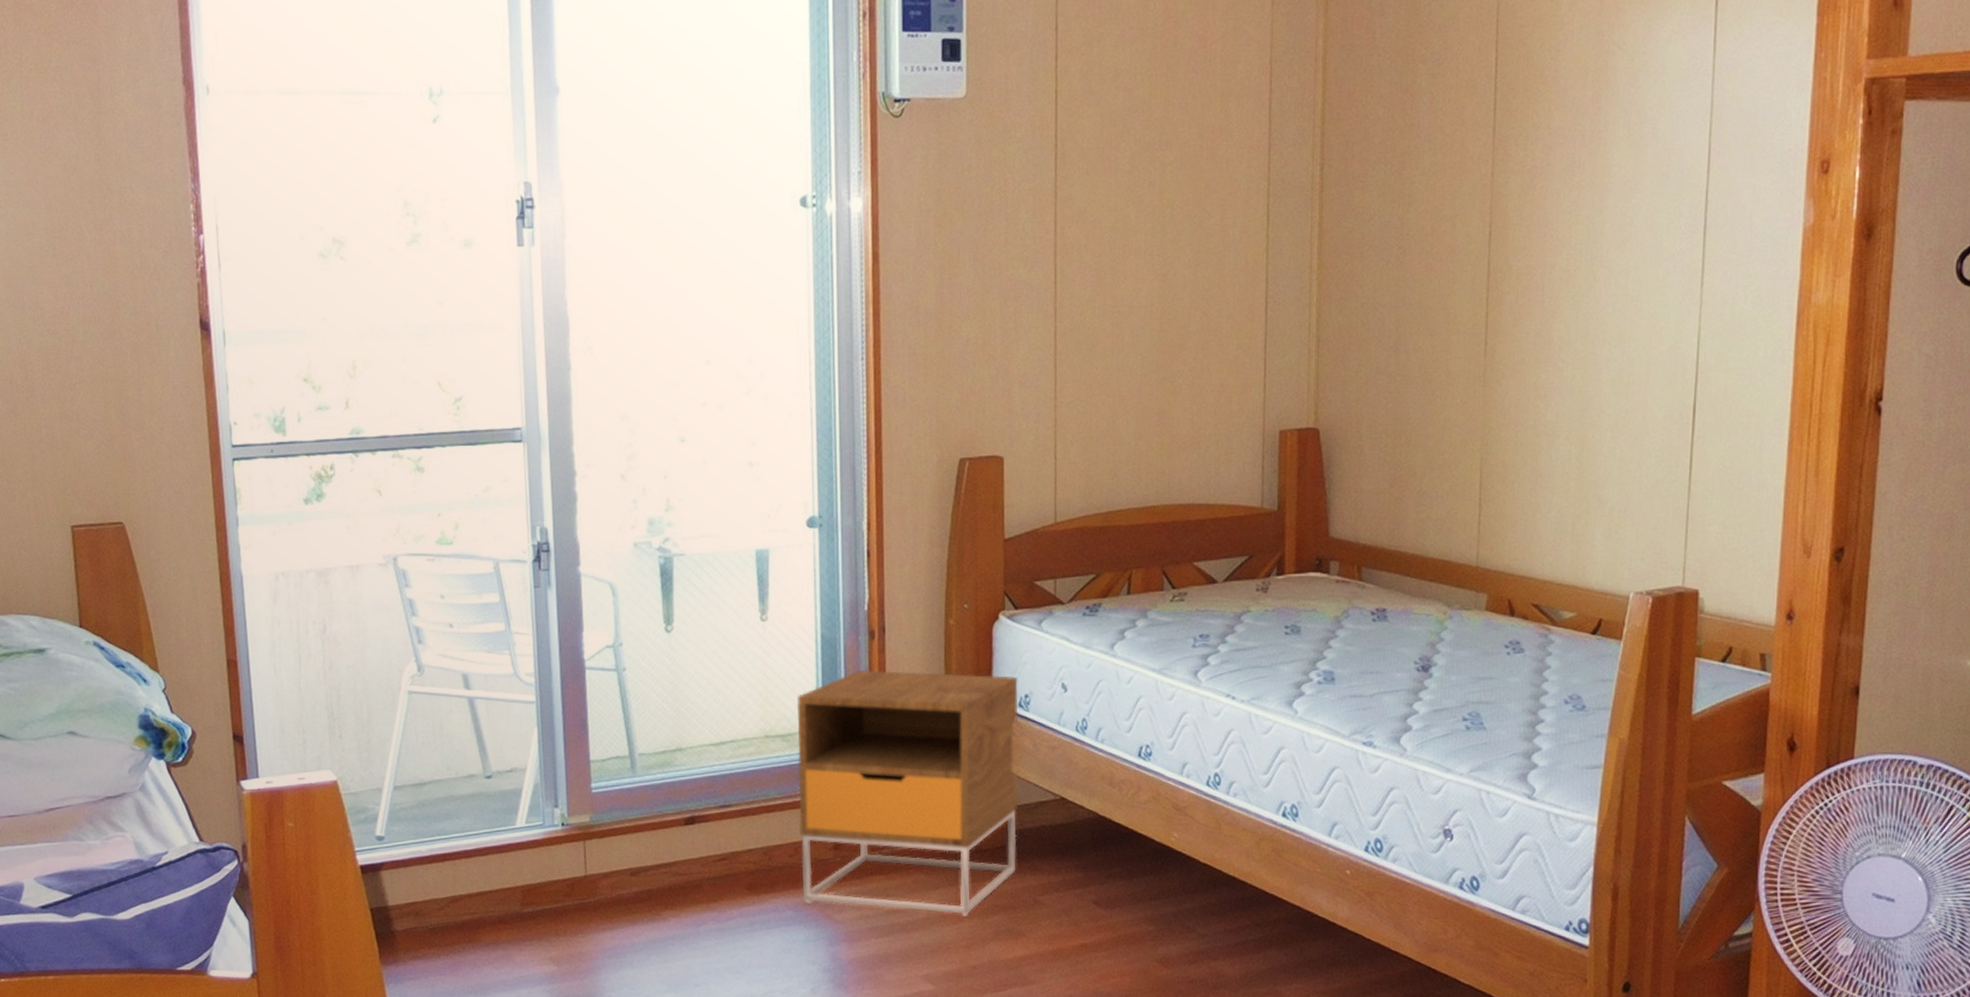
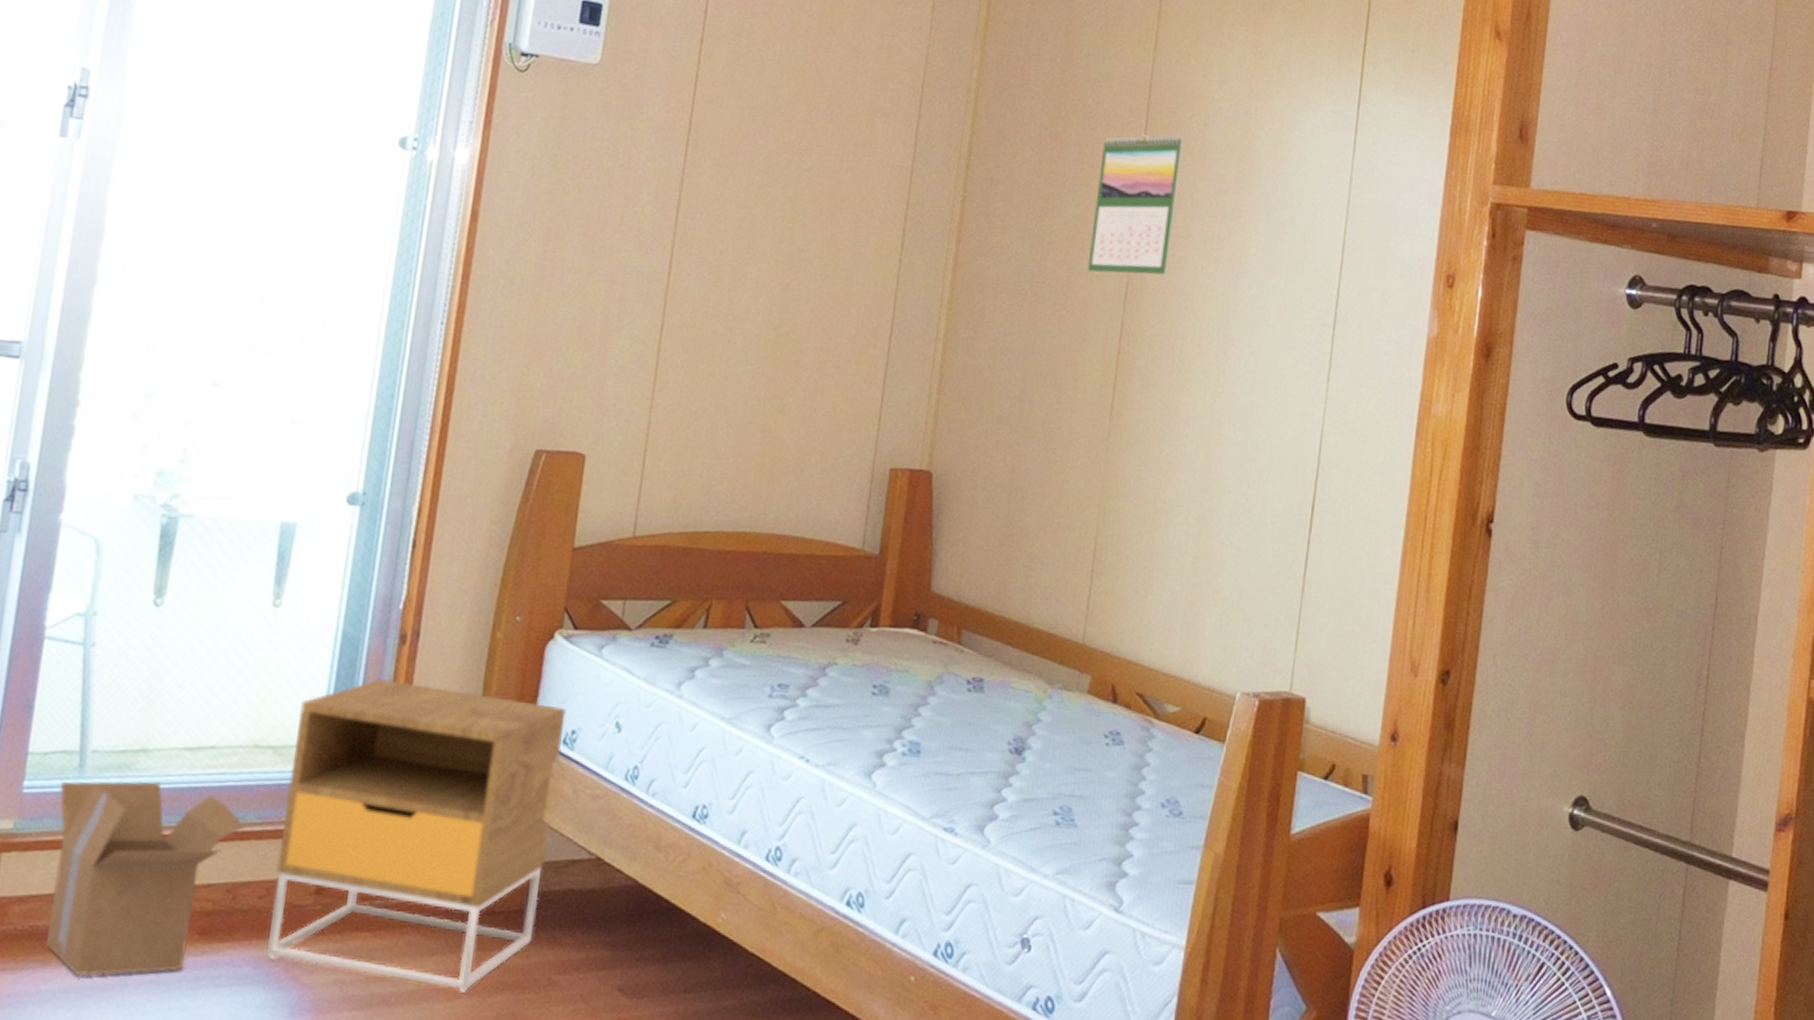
cardboard box: none [619,773,769,930] -> present [46,780,245,977]
calendar: none [1450,65,1537,217] -> present [1087,134,1185,275]

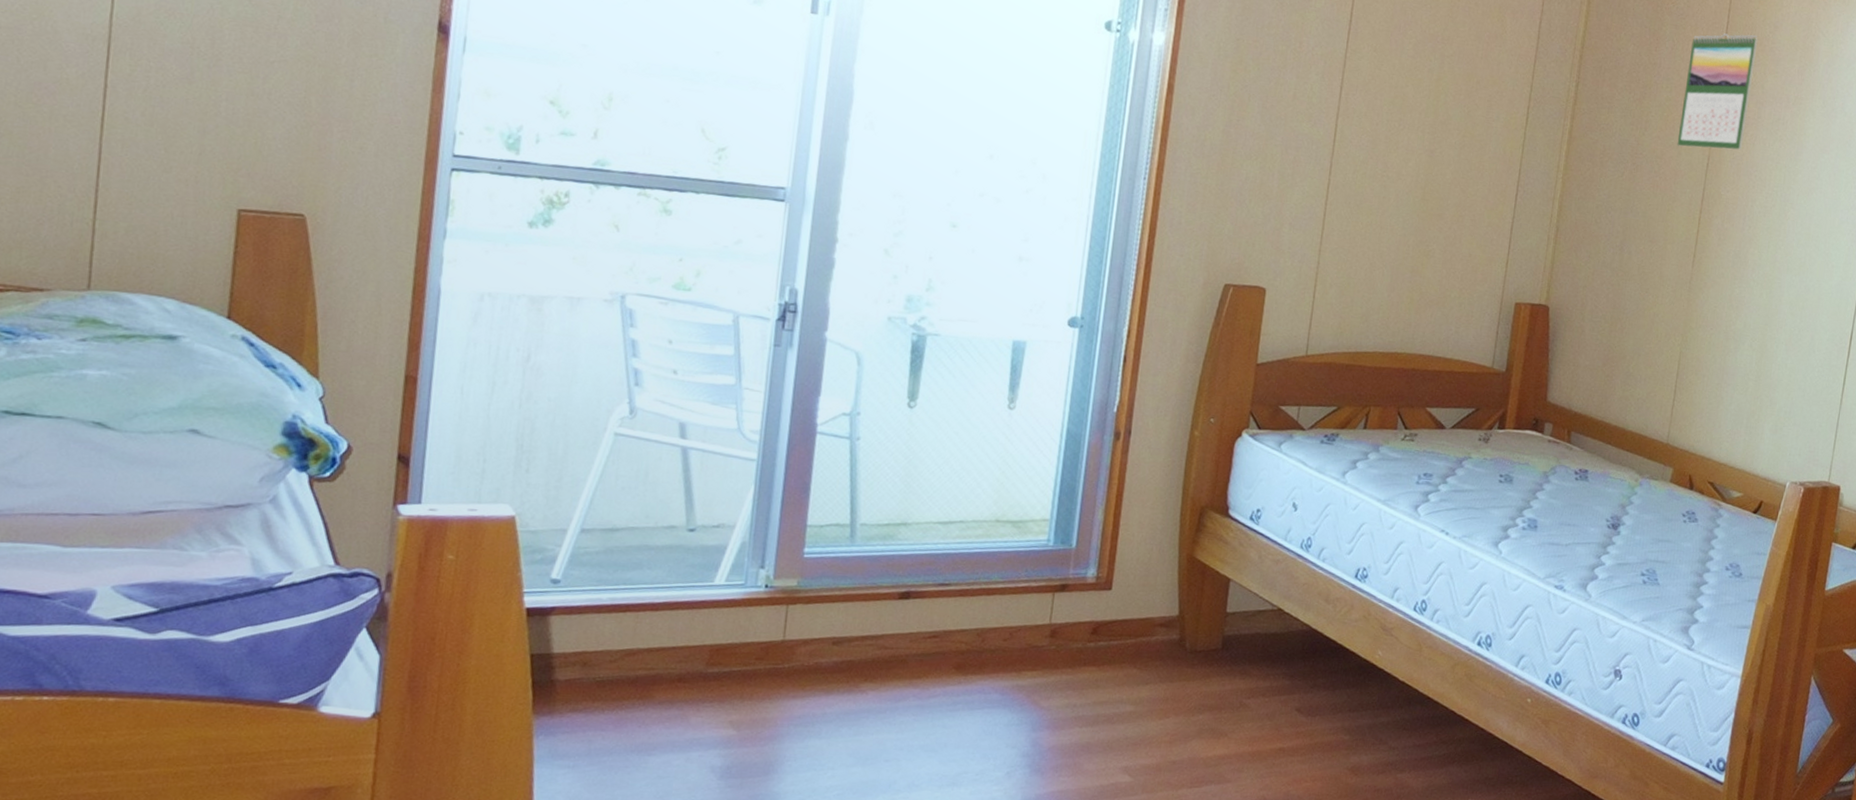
cardboard box: present [46,780,245,977] -> none [829,548,990,702]
nightstand: present [266,678,566,993] -> none [1011,467,1252,713]

